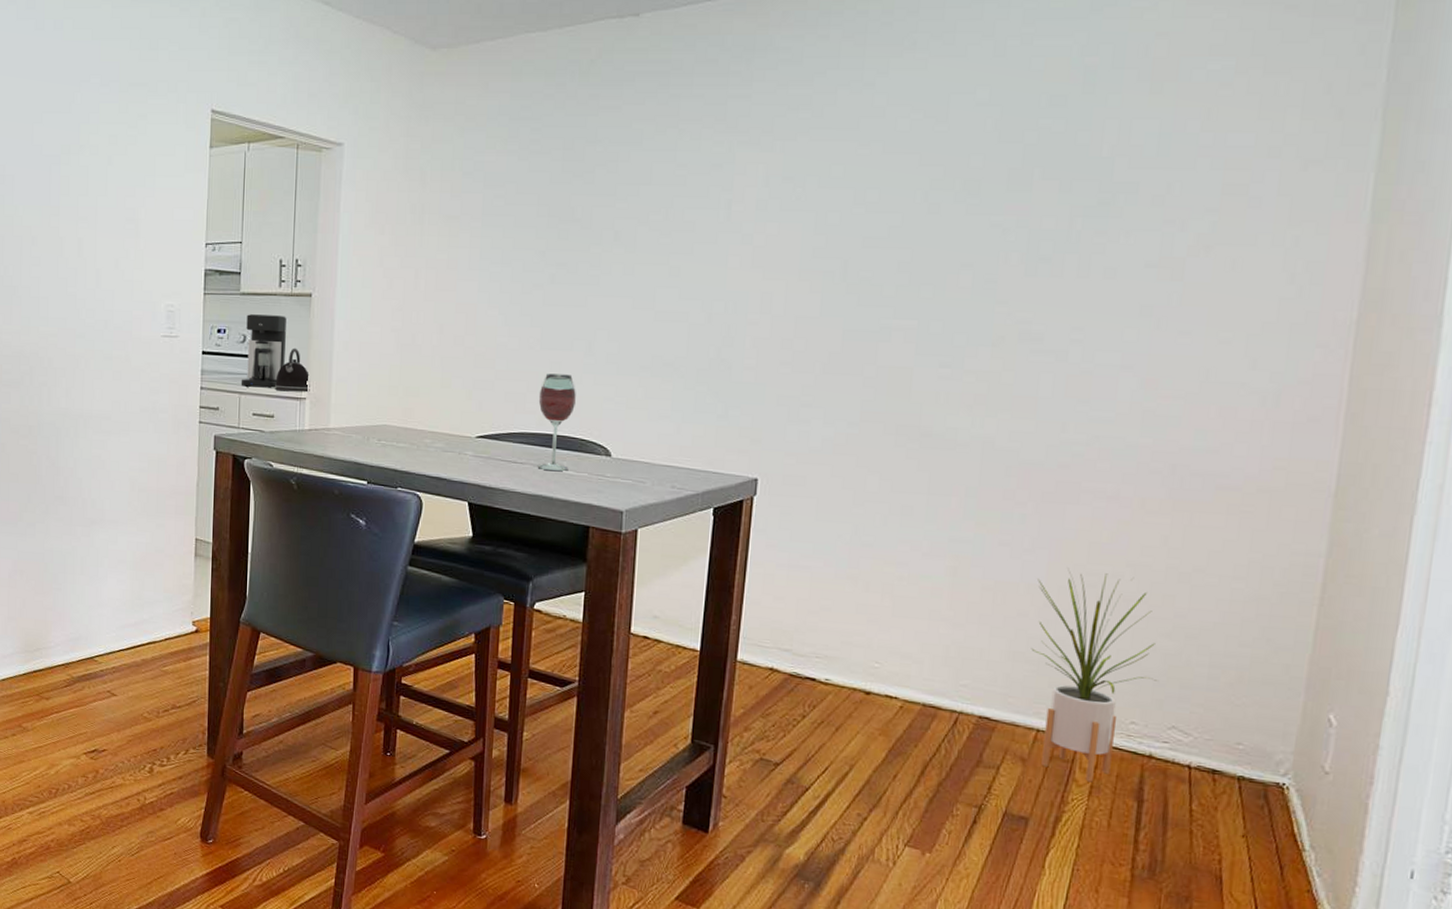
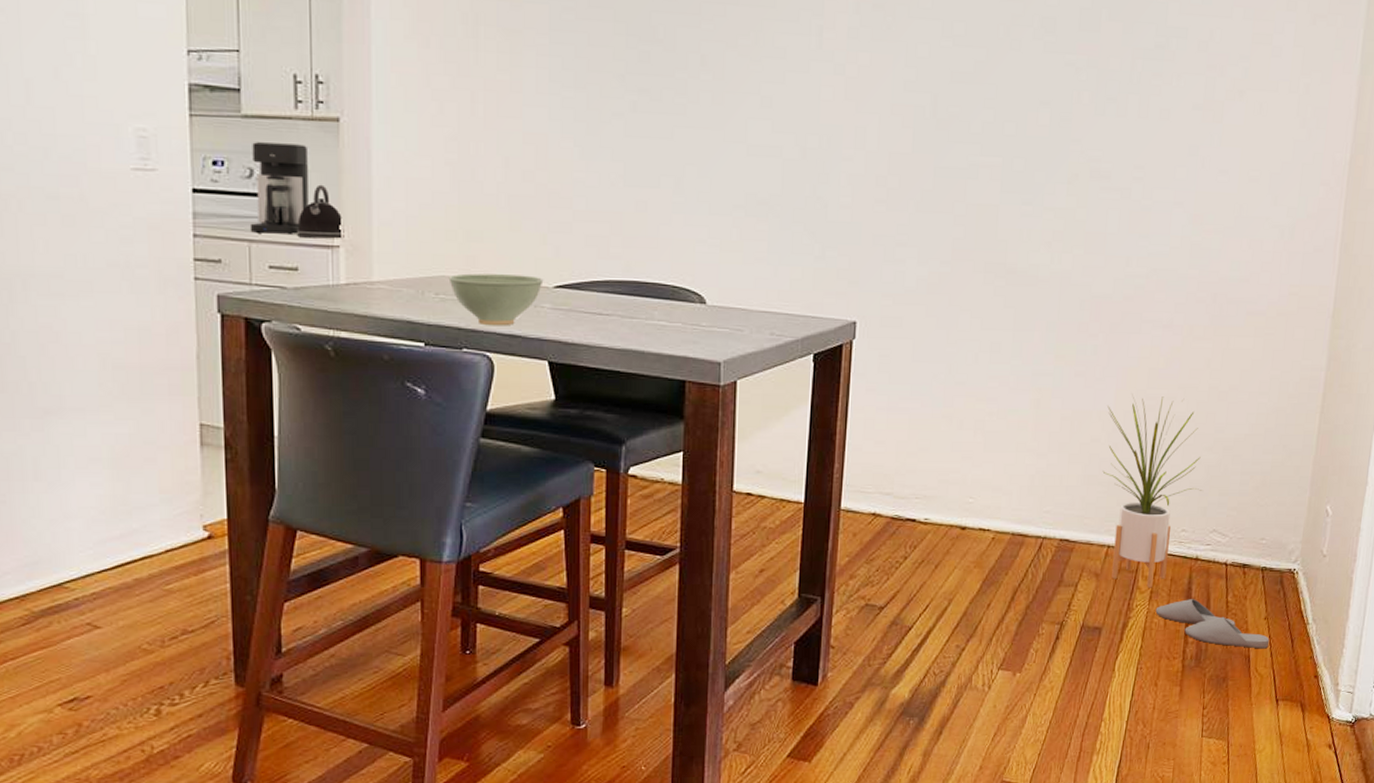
bowl: none [389,423,468,470] -> present [448,273,544,326]
wineglass: present [537,373,576,471] -> none [624,214,665,321]
slippers: none [1096,800,1250,872] -> present [1155,599,1270,649]

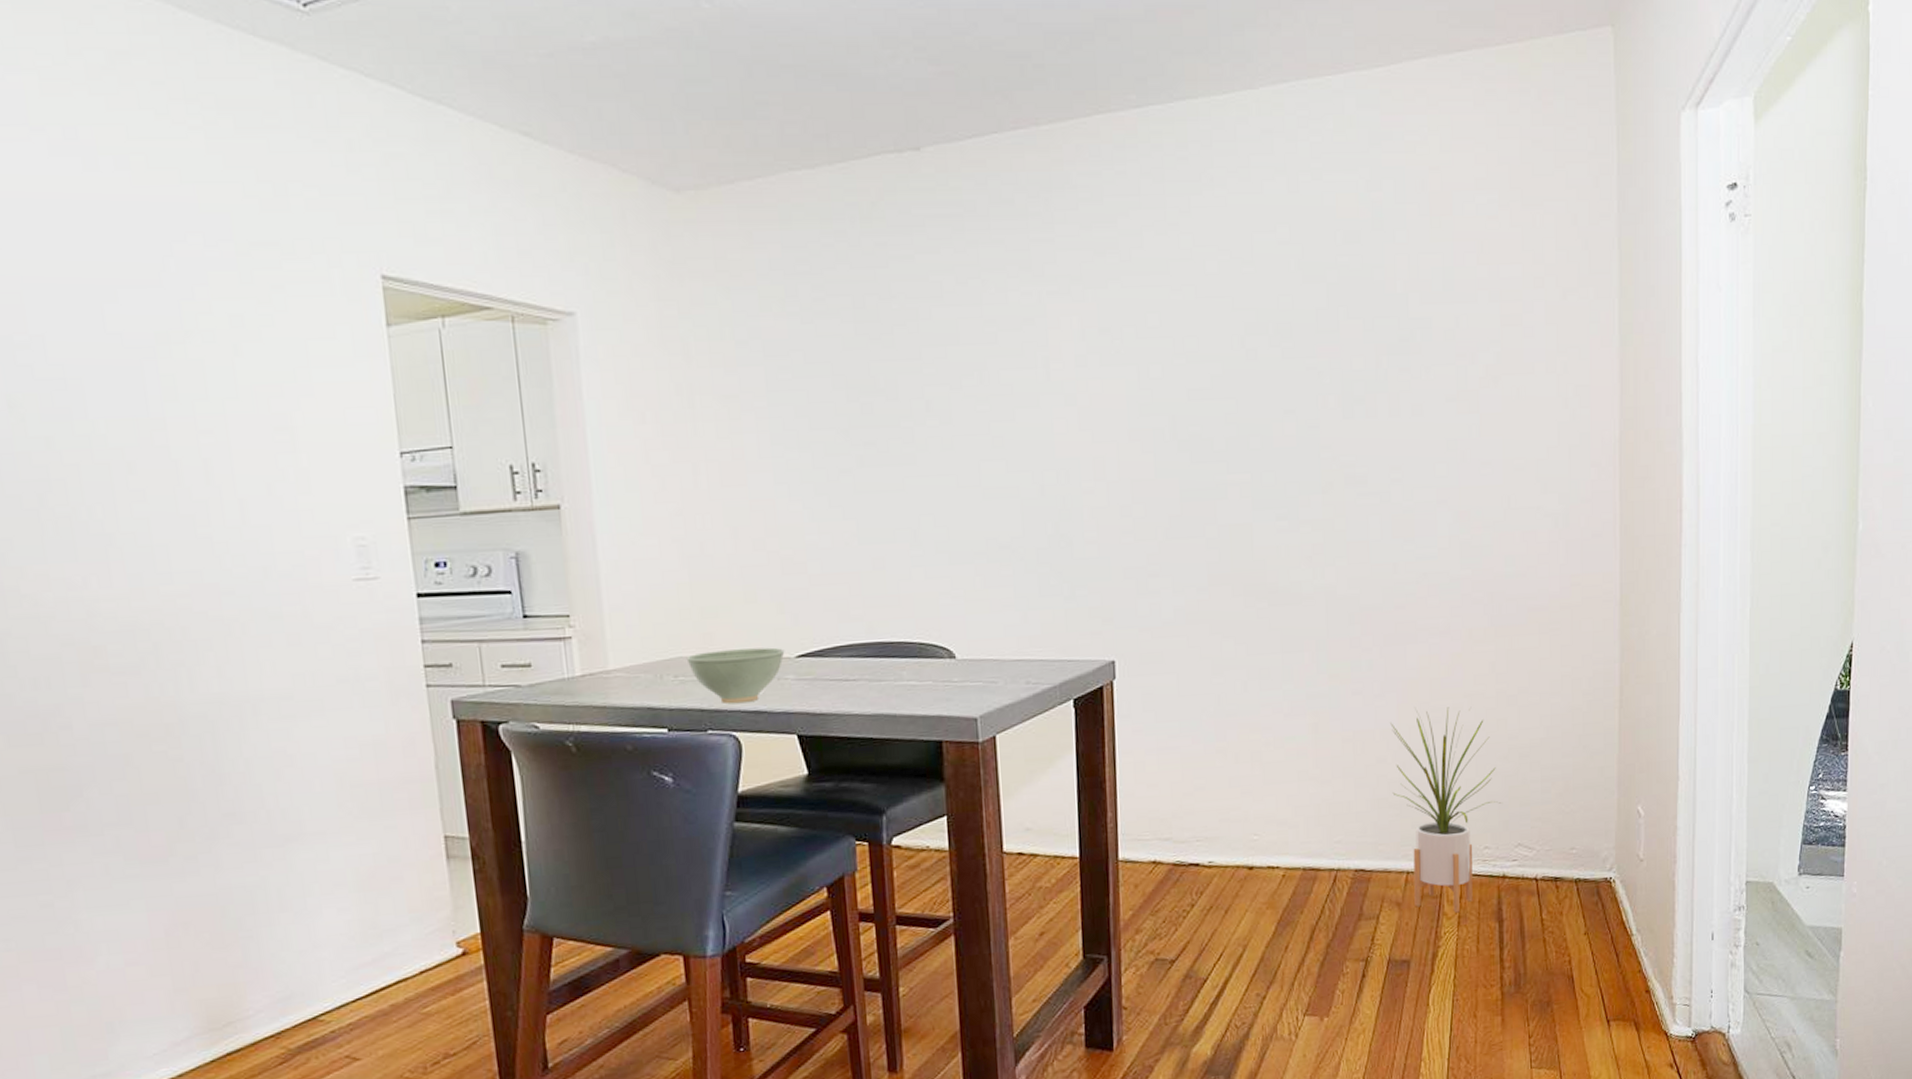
coffee maker: present [249,142,308,234] -> none [473,536,536,633]
kettle: present [297,184,344,239] -> none [526,575,576,633]
slippers: present [1155,599,1270,649] -> none [1466,920,1593,968]

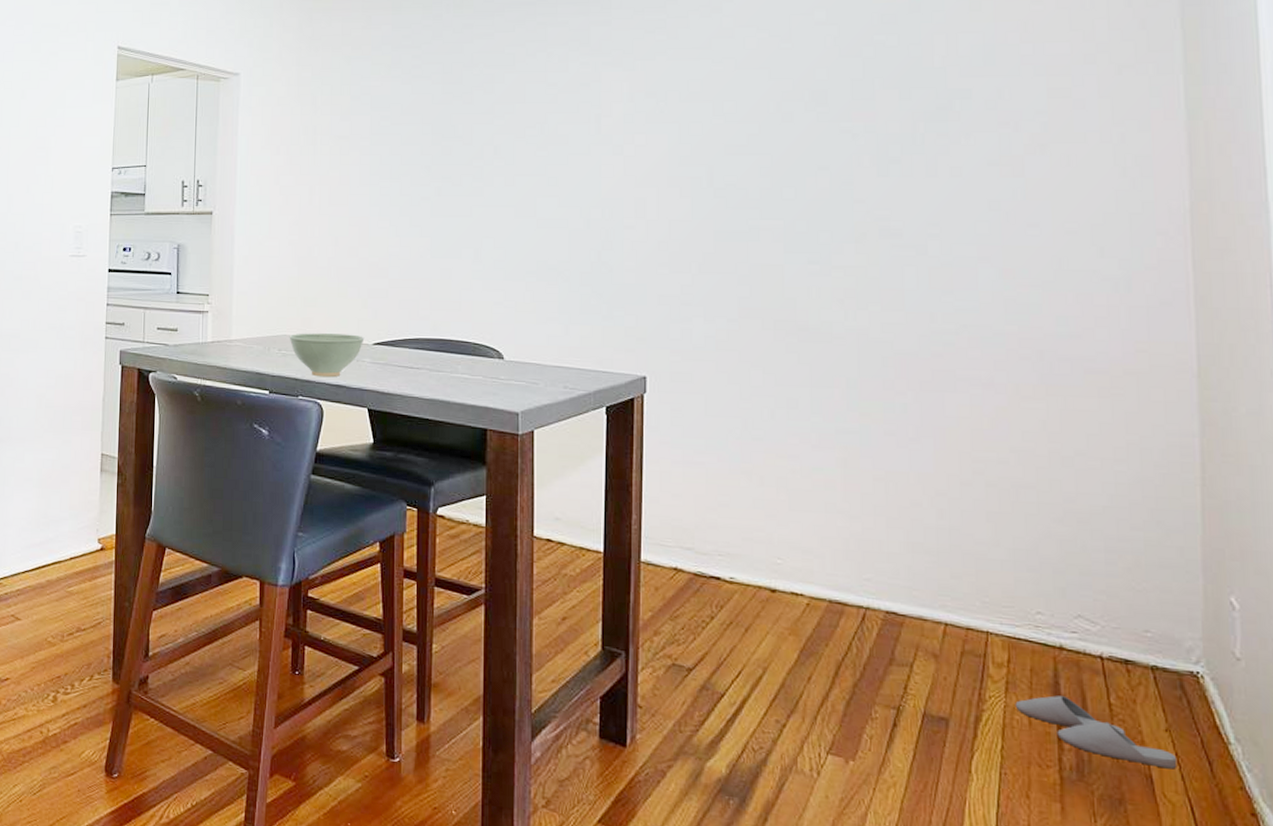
house plant: present [1390,706,1502,913] -> none [926,457,1057,678]
slippers: none [1466,920,1593,968] -> present [1015,695,1178,769]

